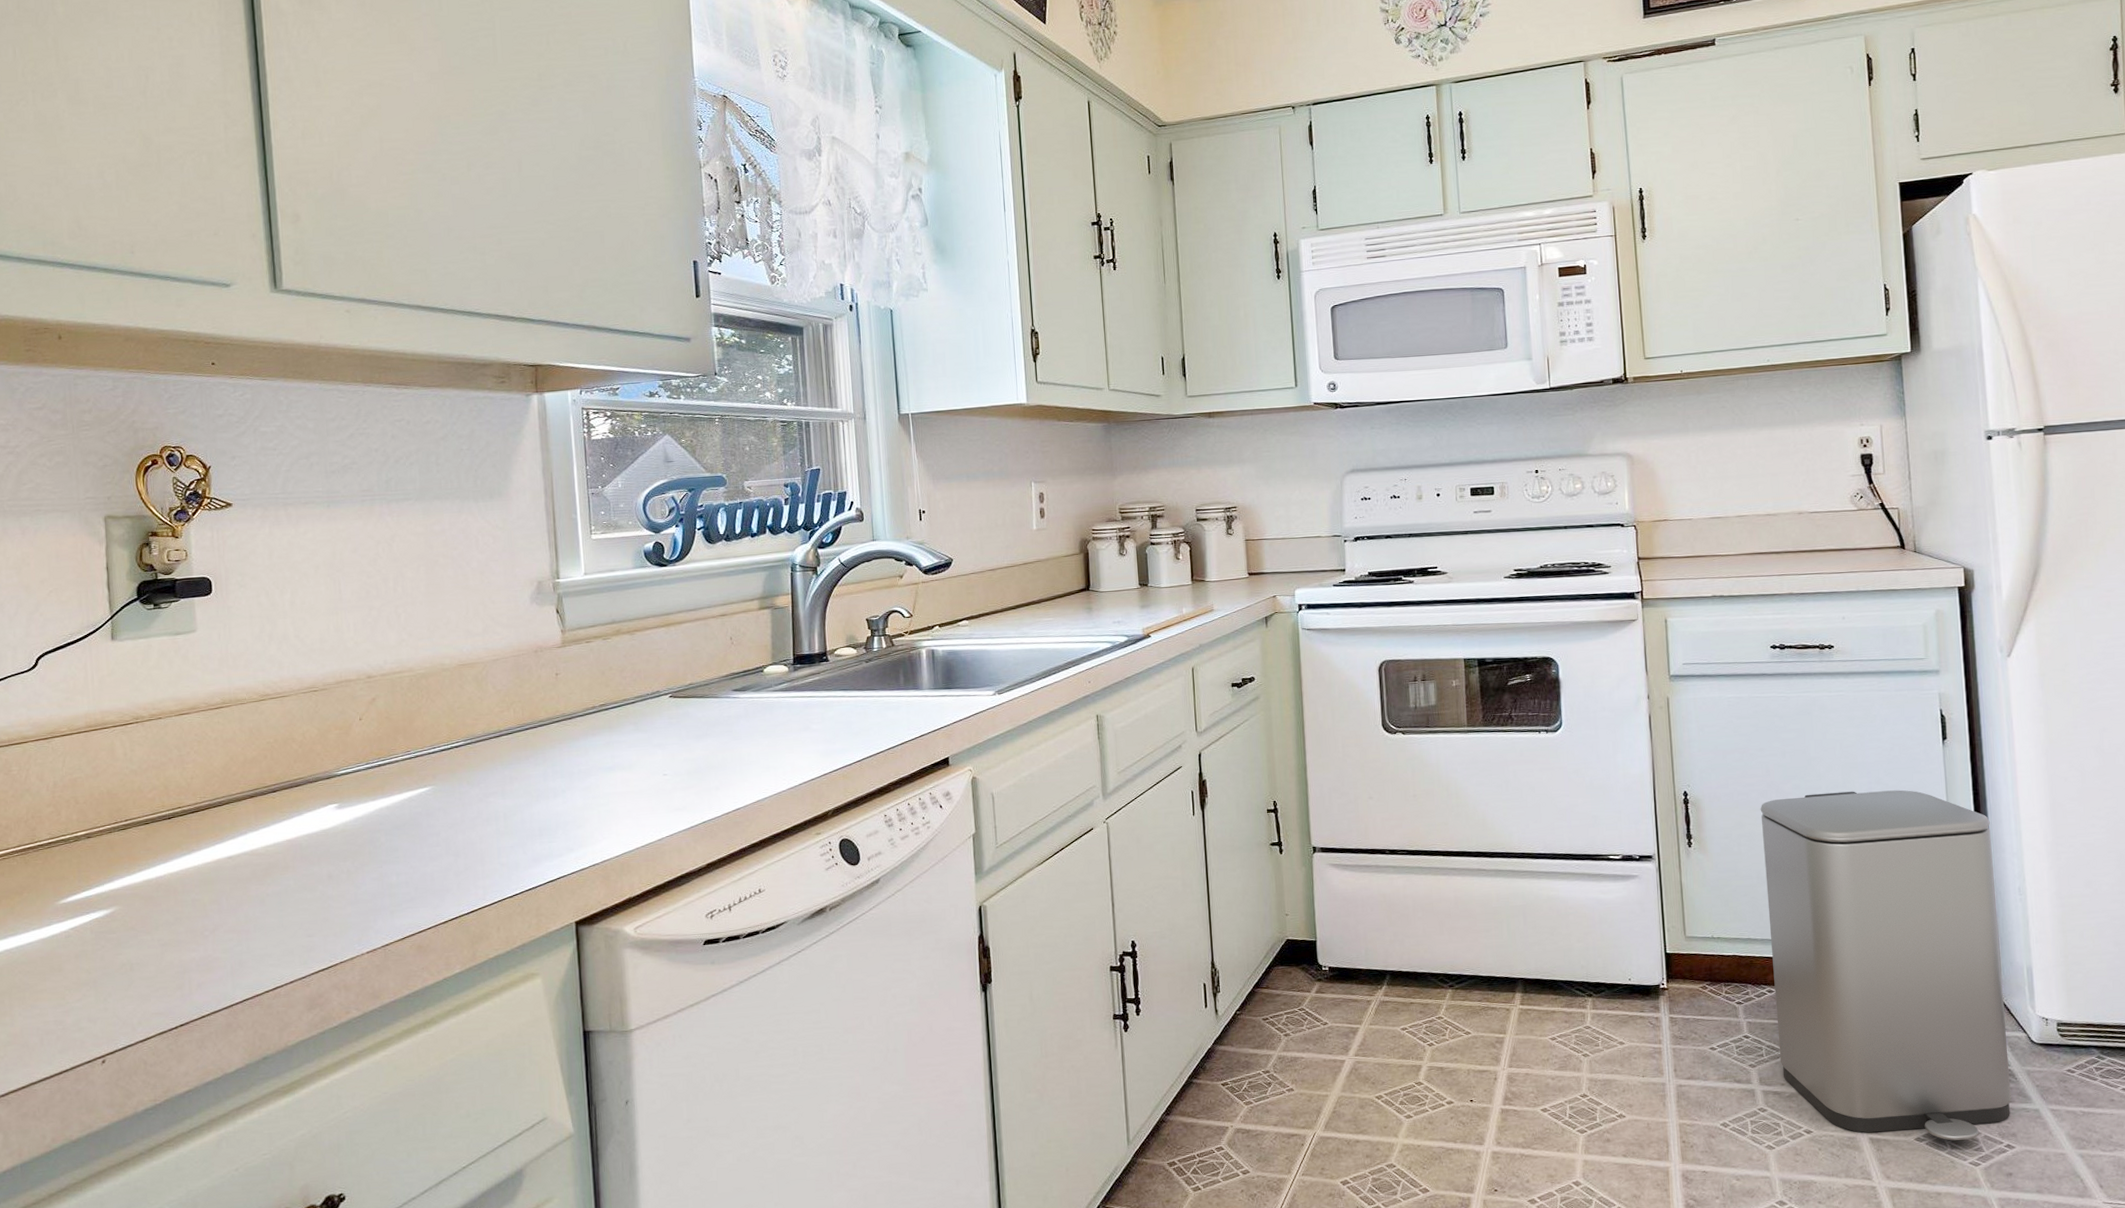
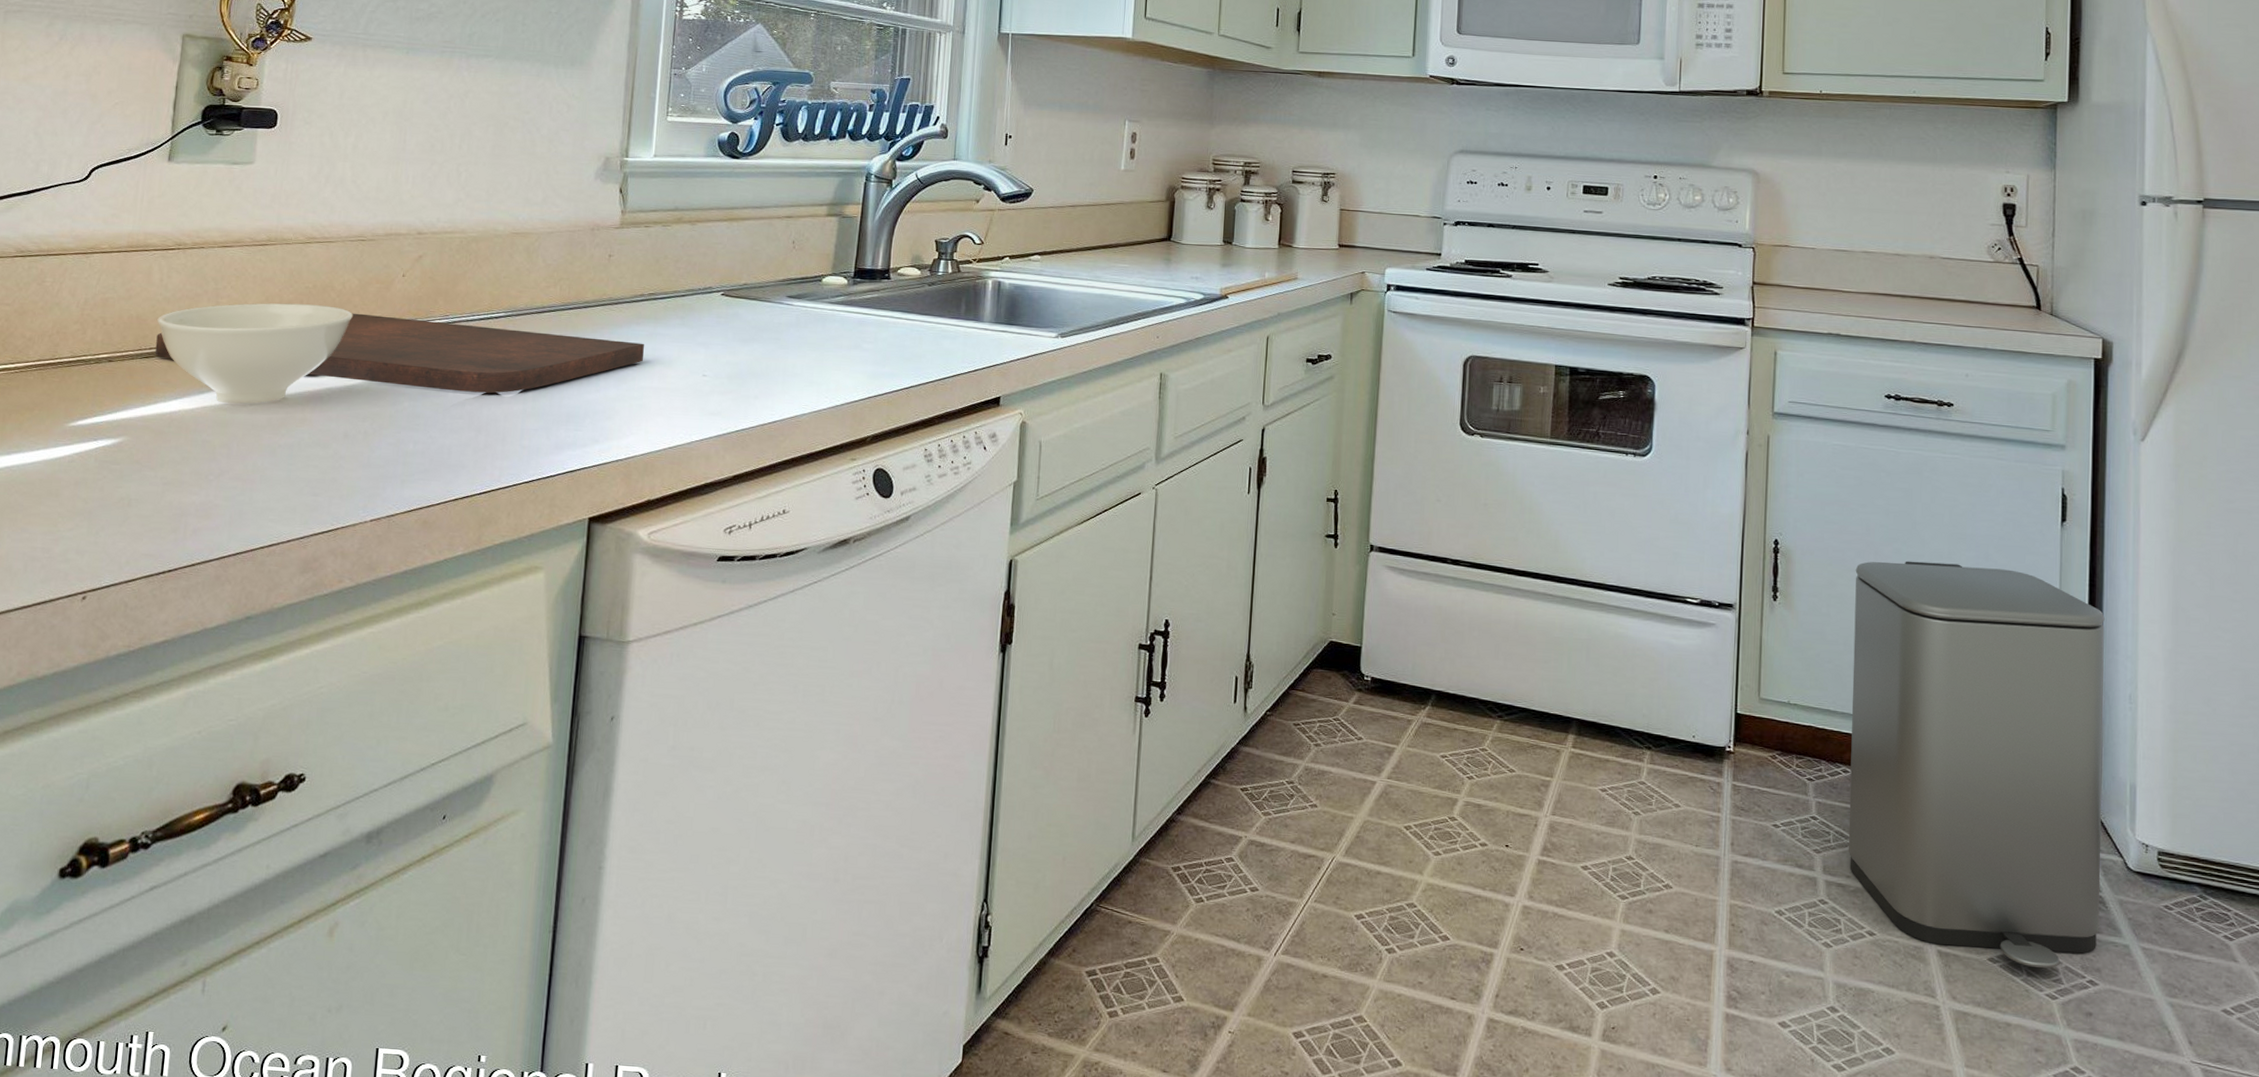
bowl: none [128,757,318,863] -> present [157,303,354,405]
cutting board: none [130,752,604,828] -> present [155,313,644,394]

